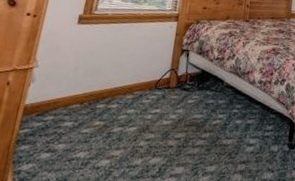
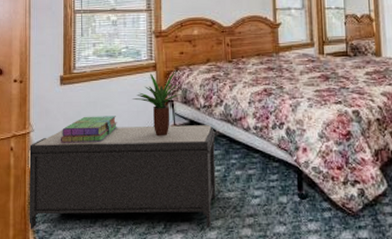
bench: none [12,68,224,172] -> present [28,125,216,229]
stack of books: none [65,57,130,83] -> present [60,116,117,143]
potted plant: none [149,23,199,83] -> present [132,73,183,137]

